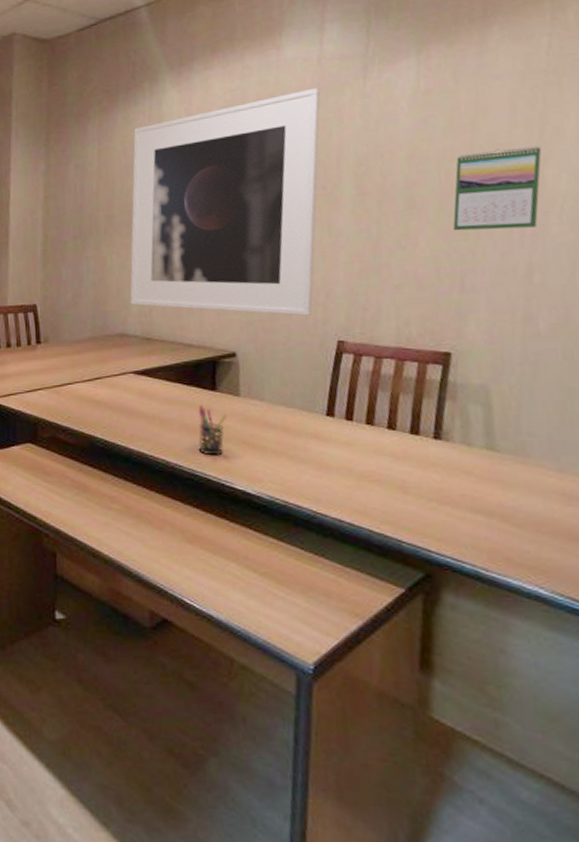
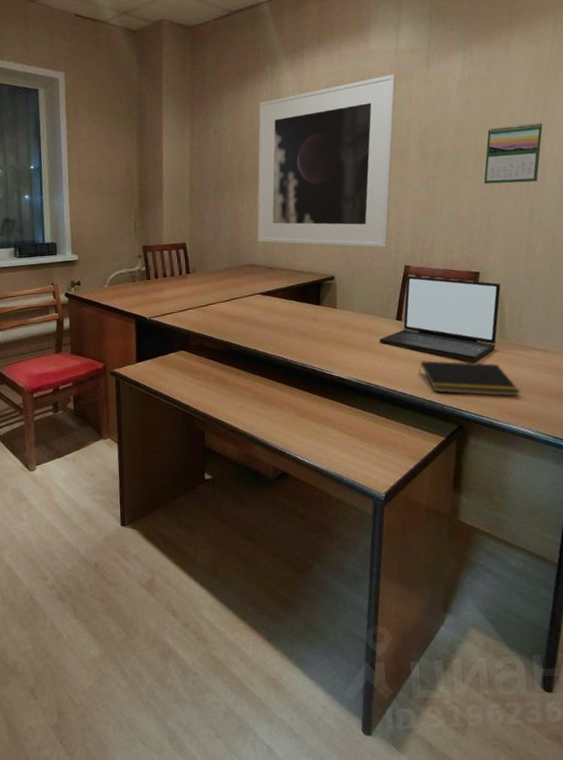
pen holder: present [198,405,228,456] -> none [307,316,328,353]
laptop: none [301,354,486,479] -> present [379,275,501,361]
notepad: none [361,475,523,535] -> present [419,361,520,396]

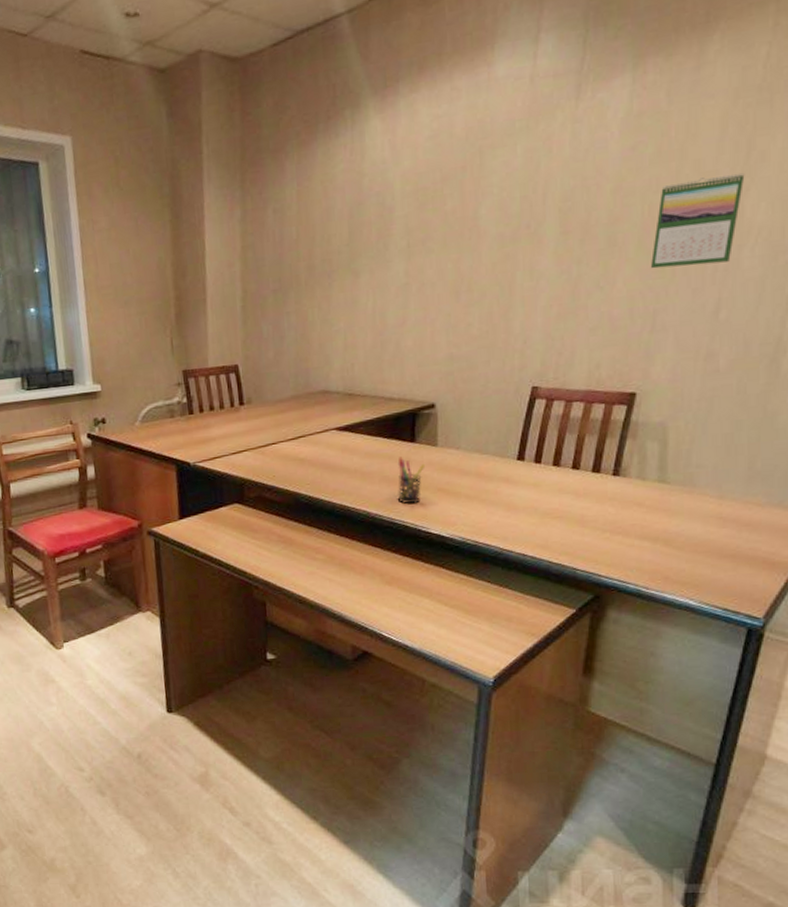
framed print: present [257,74,396,248] -> none [332,111,531,364]
pen holder: none [307,316,328,353] -> present [397,457,426,504]
laptop: present [379,275,501,361] -> none [492,399,665,512]
notepad: present [419,361,520,396] -> none [544,512,682,557]

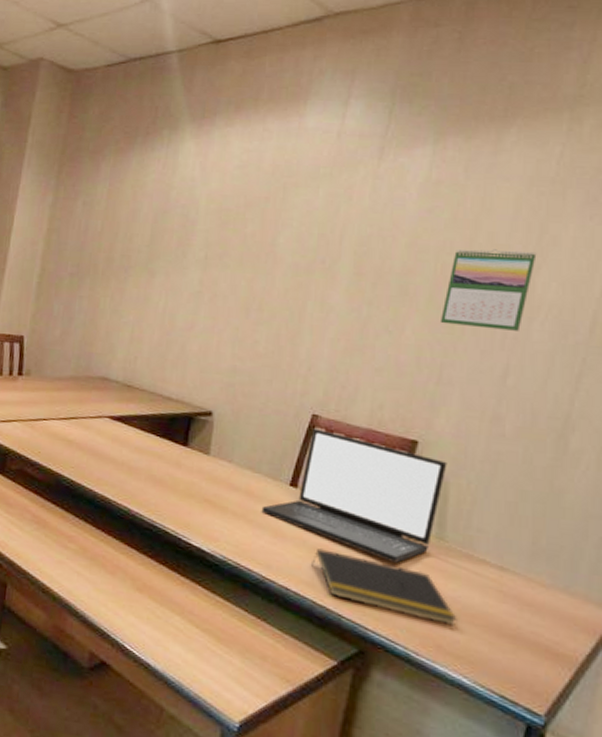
pen holder: present [397,457,426,504] -> none [161,458,195,510]
laptop: none [492,399,665,512] -> present [261,428,447,563]
notepad: none [544,512,682,557] -> present [312,548,457,625]

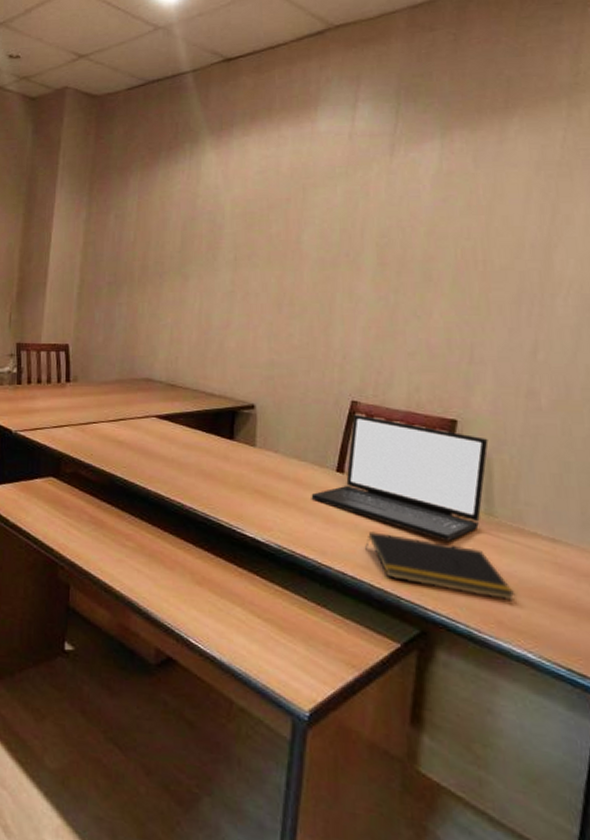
calendar: present [439,249,537,331] -> none [465,231,552,308]

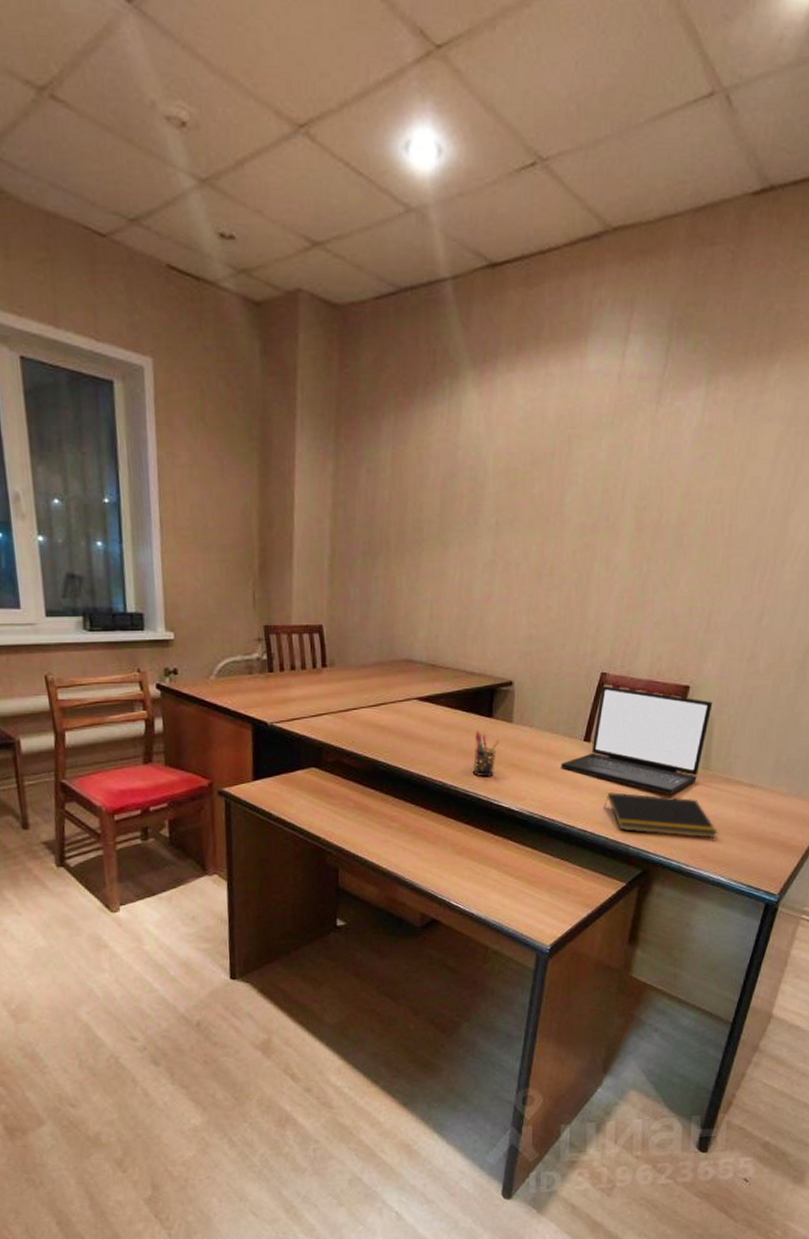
pen holder: none [213,452,243,502] -> present [472,731,501,778]

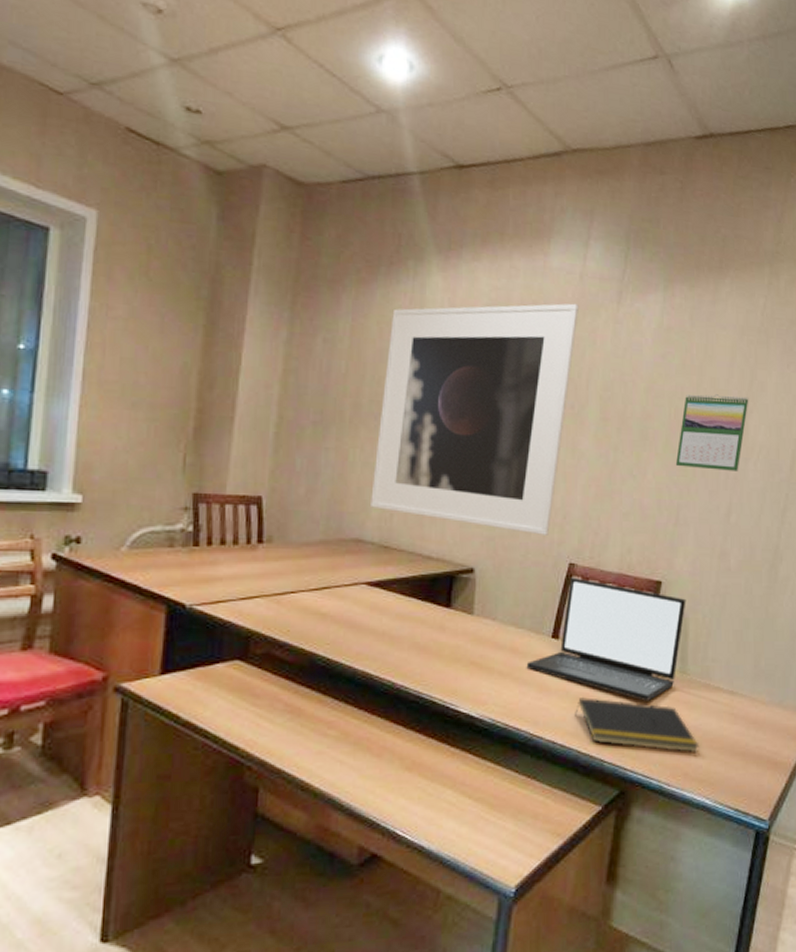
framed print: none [418,408,616,648] -> present [371,303,578,535]
pen holder: present [472,731,501,778] -> none [426,622,460,677]
calendar: none [709,494,792,574] -> present [675,394,749,471]

